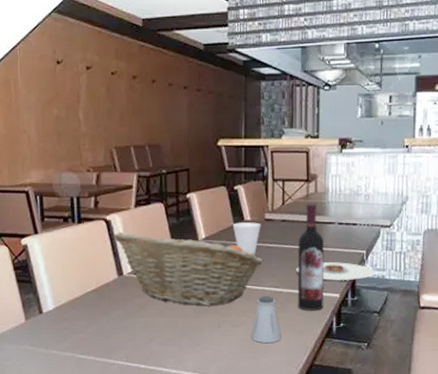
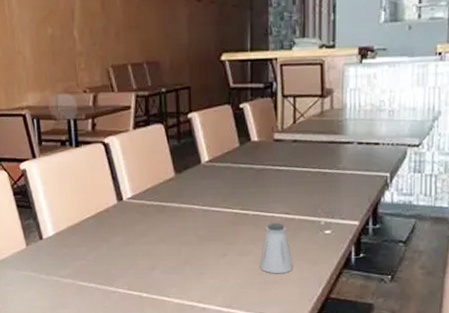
fruit basket: present [113,232,264,306] -> none [112,156,273,233]
cup: present [232,222,261,254] -> none [238,143,270,178]
plate: present [296,262,374,280] -> none [309,186,400,206]
wine bottle: present [297,204,325,311] -> none [311,122,342,240]

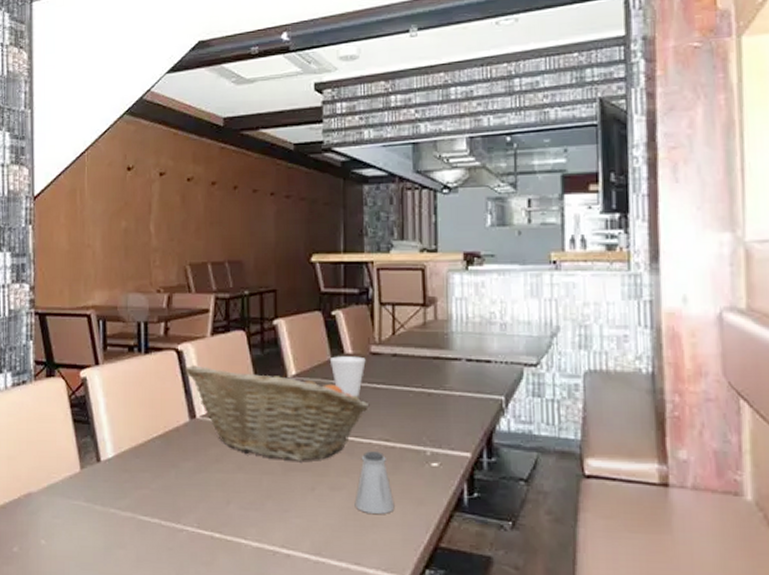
fruit basket: none [112,156,273,233] -> present [185,365,370,461]
cup: none [238,143,270,178] -> present [329,356,366,397]

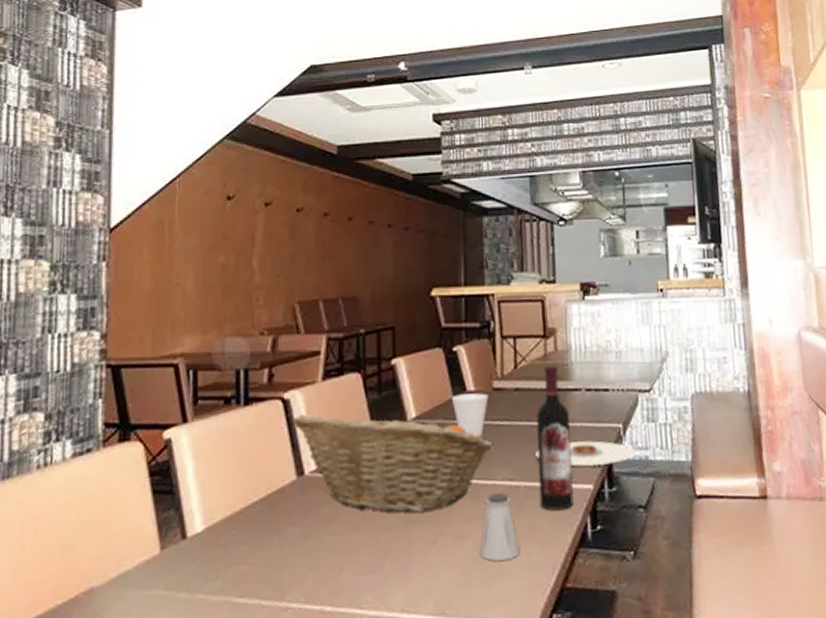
plate: none [412,410,518,435] -> present [535,441,635,466]
wine bottle: none [414,334,451,474] -> present [536,366,574,511]

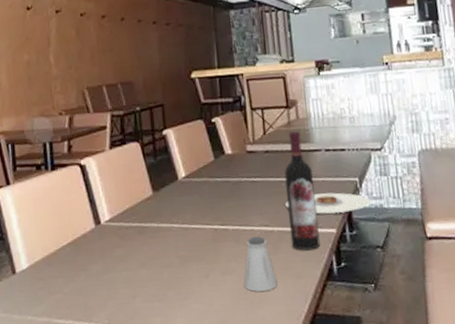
fruit basket: present [292,411,493,513] -> none [89,172,250,253]
cup: present [451,393,488,437] -> none [213,155,244,191]

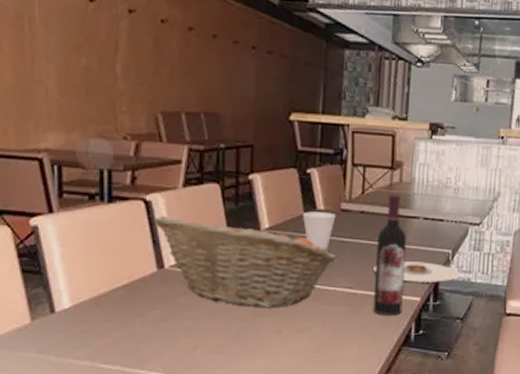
fruit basket: none [89,172,250,253] -> present [154,216,337,307]
cup: none [213,155,244,191] -> present [302,211,336,249]
saltshaker: present [243,236,278,292] -> none [317,297,353,351]

